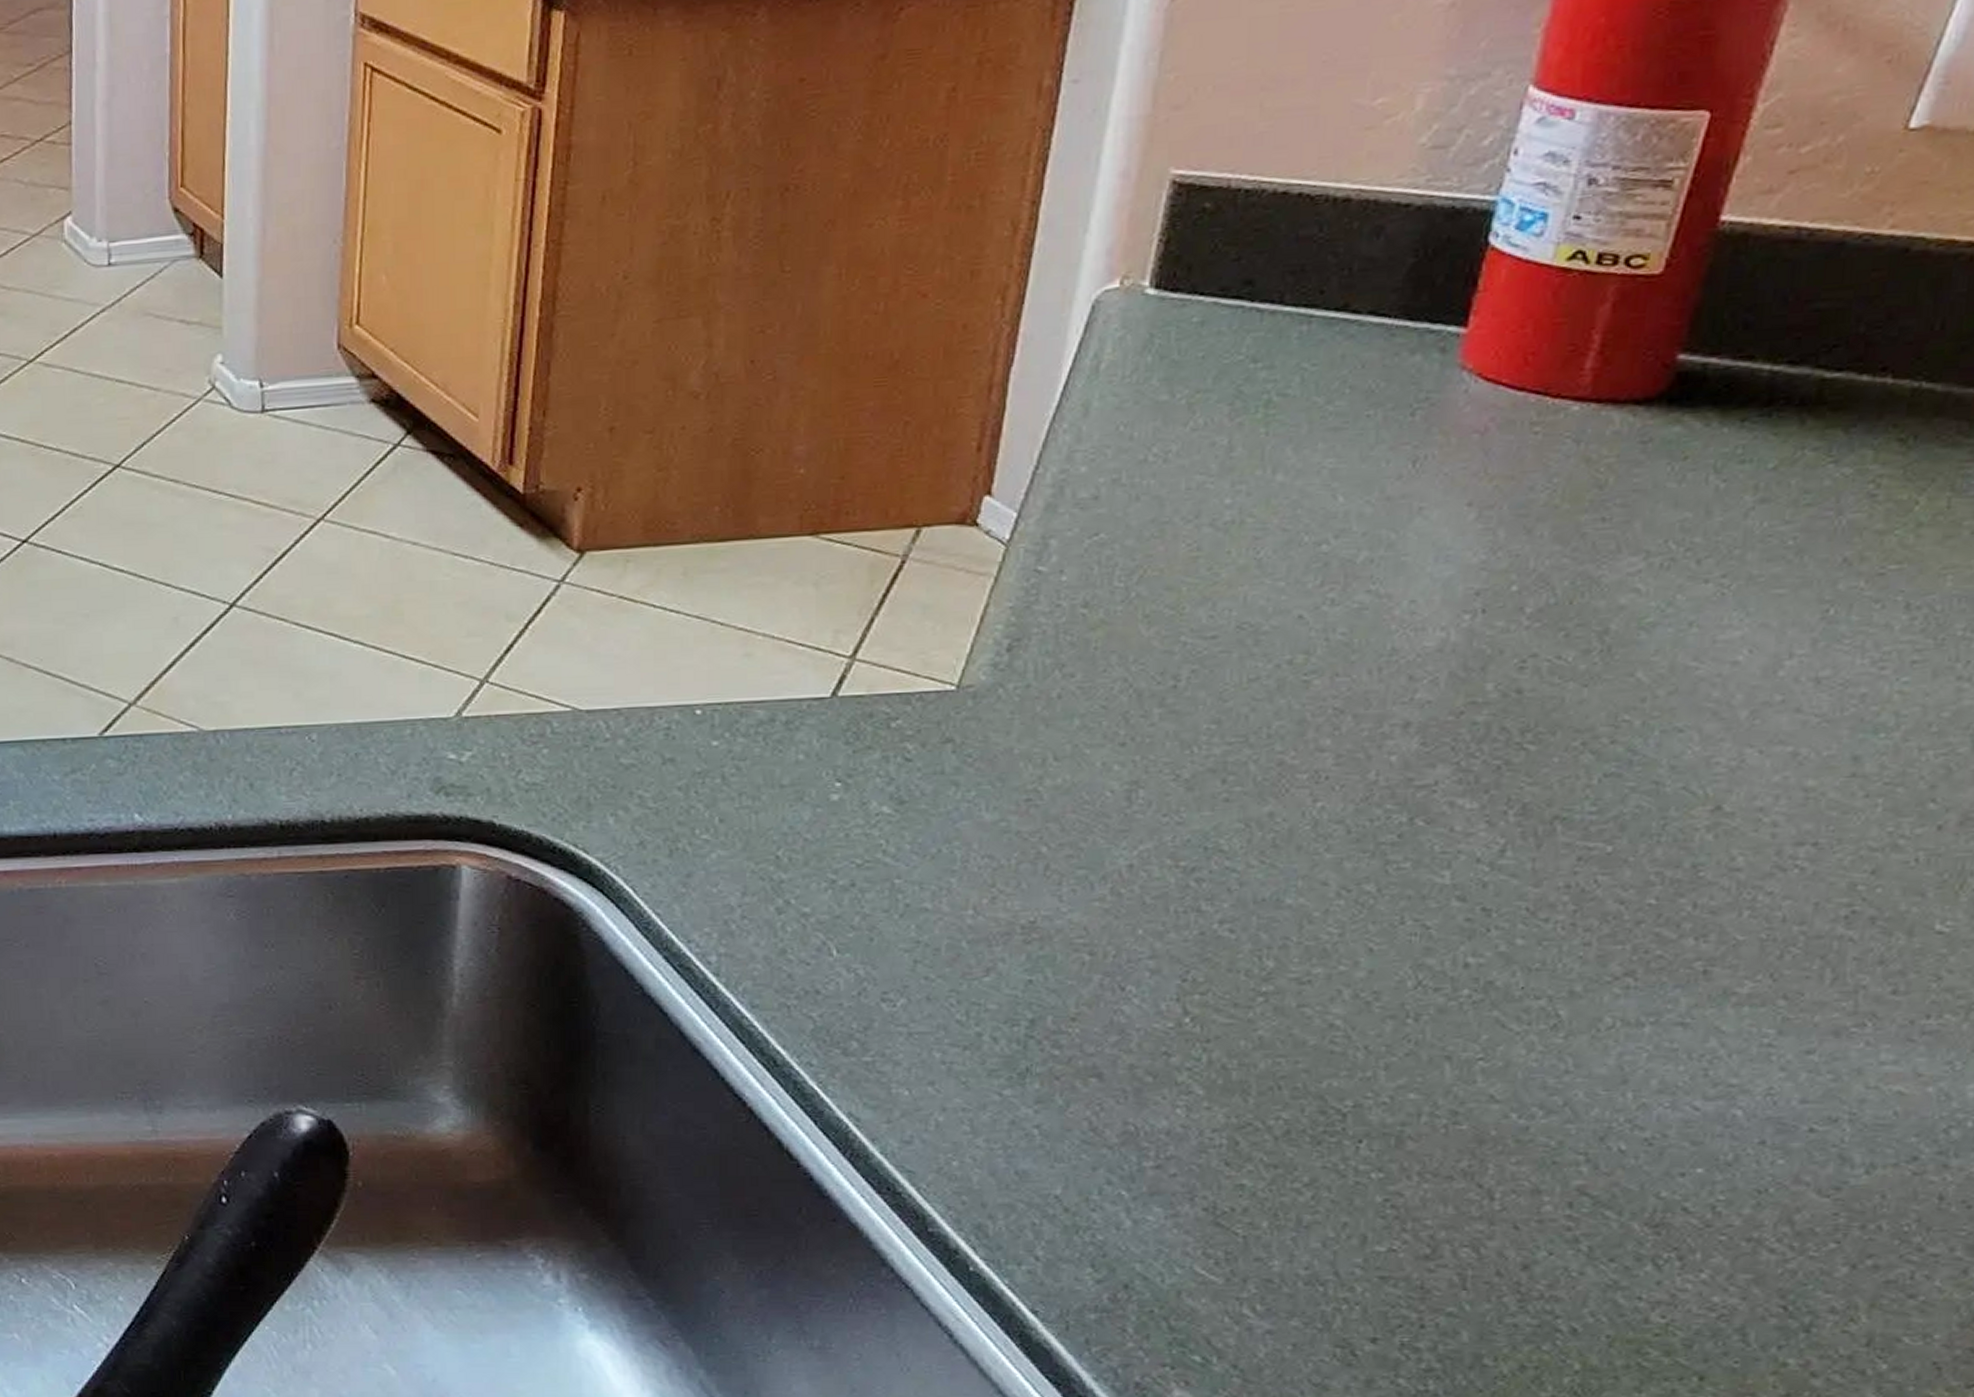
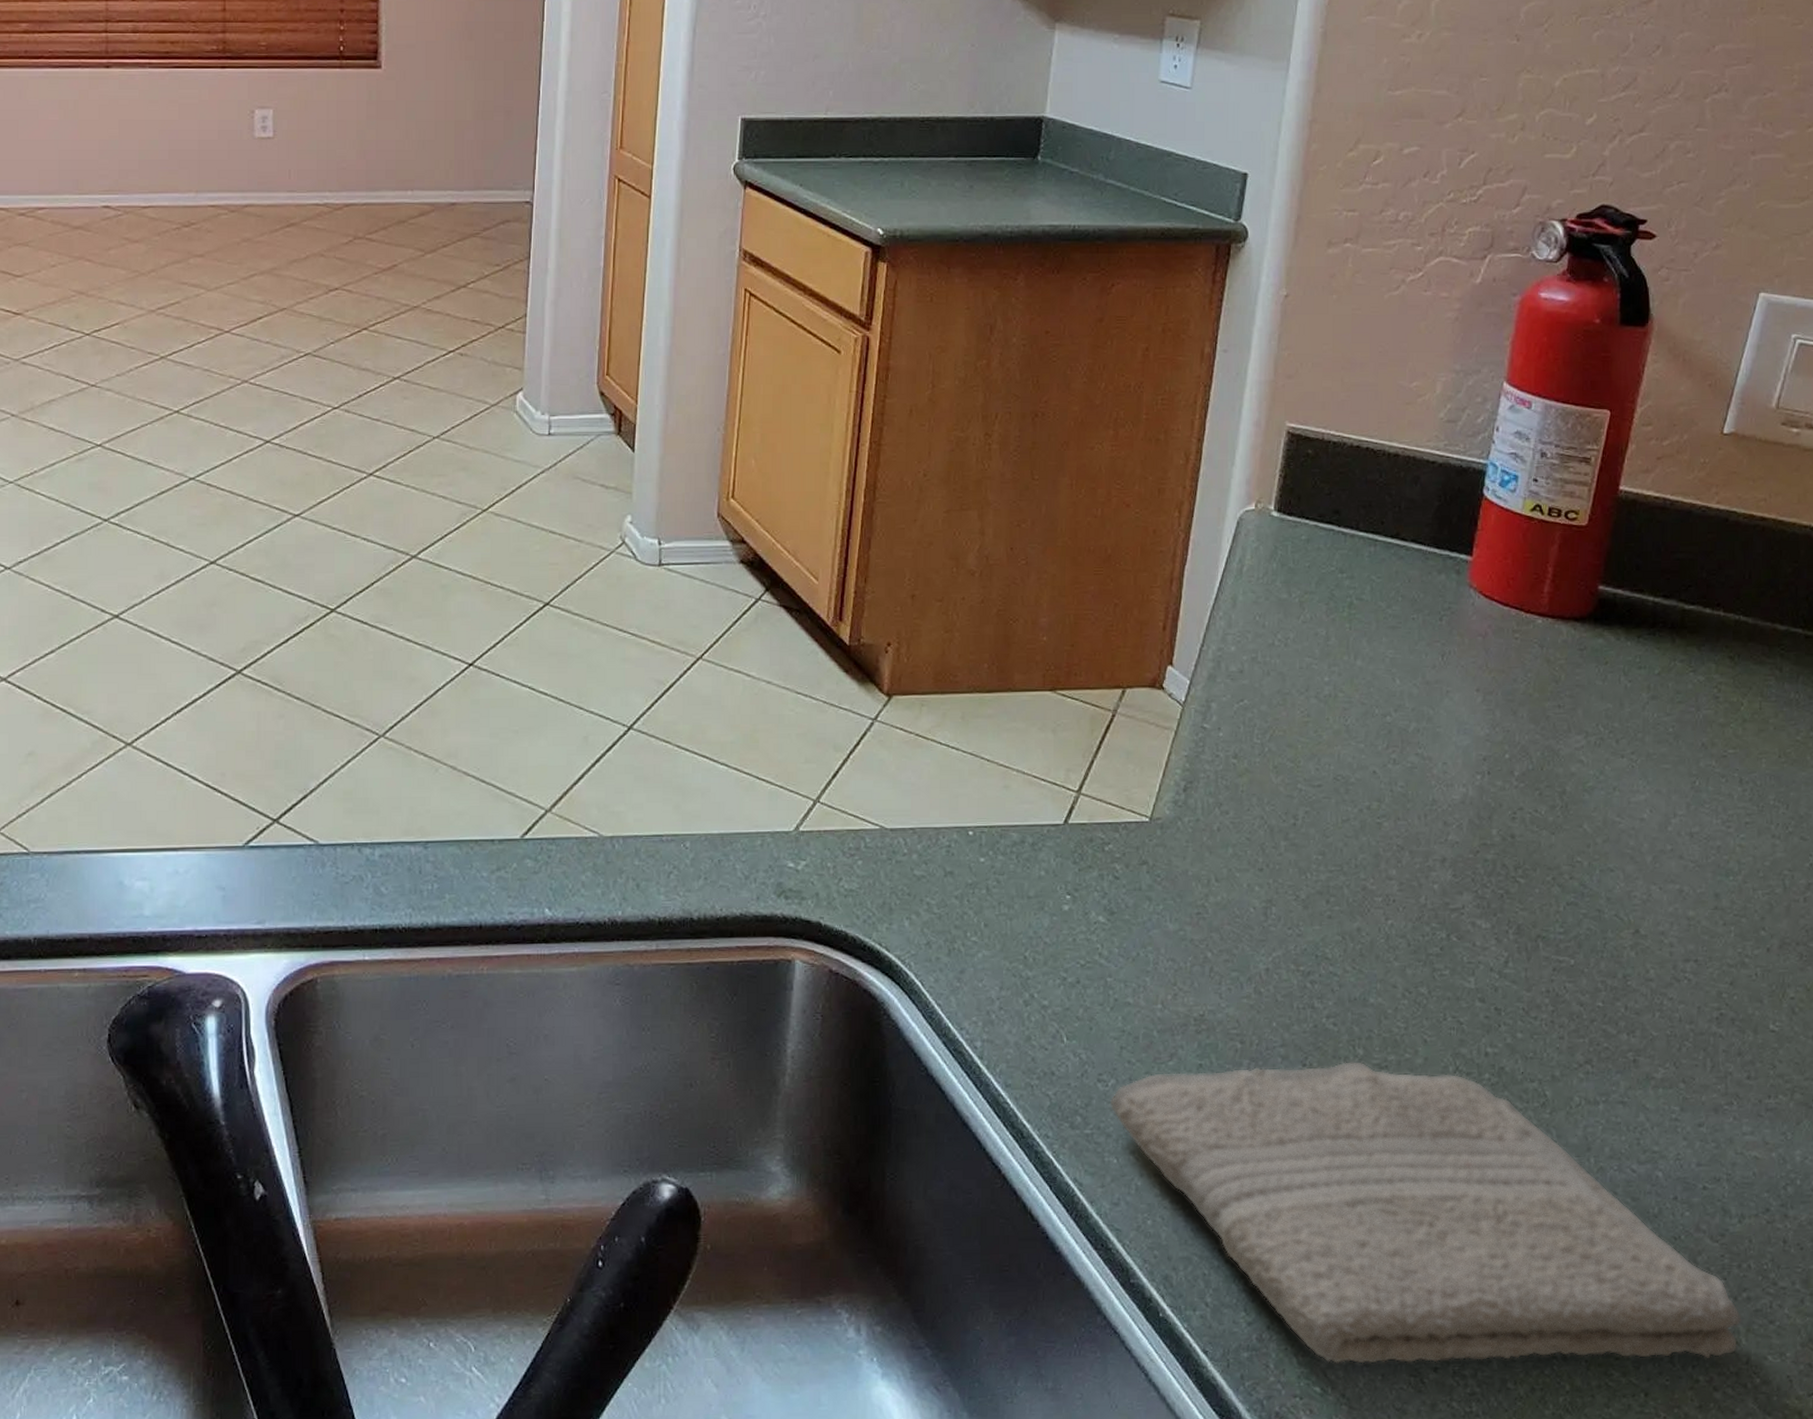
washcloth: none [898,974,1864,1339] -> present [1109,1060,1742,1365]

